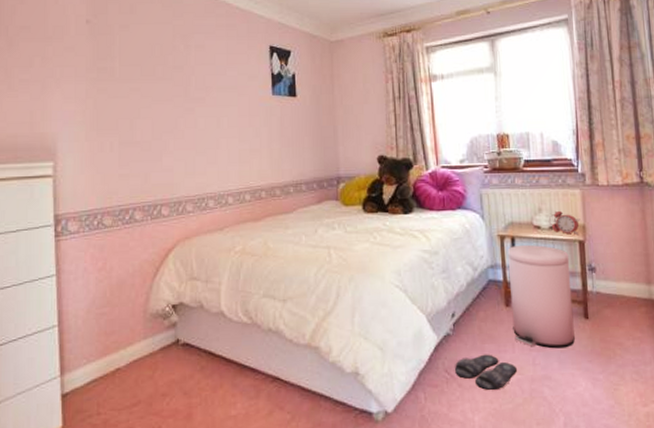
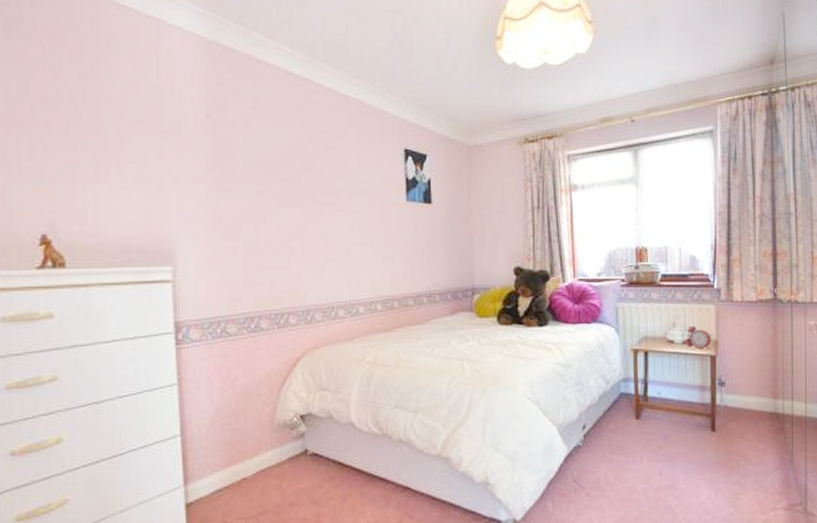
slippers: present [455,354,517,390] -> none [584,464,643,499]
pedal bin: present [507,244,575,349] -> none [640,358,701,460]

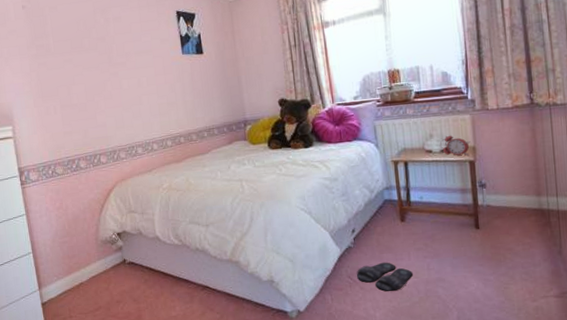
slippers: none [584,464,643,499] -> present [357,262,413,291]

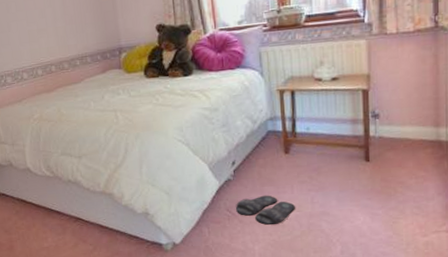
alarm clock: present [439,135,471,156] -> none [330,62,365,84]

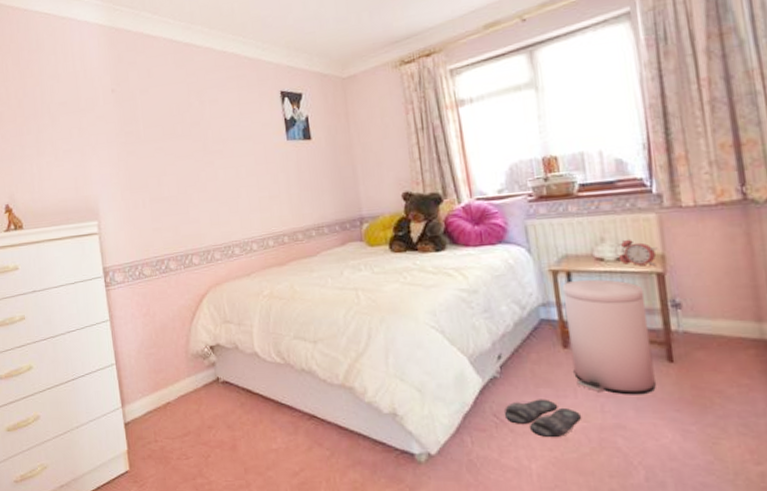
pedal bin: none [287,96,354,189] -> present [562,279,656,395]
alarm clock: none [330,62,365,84] -> present [614,239,658,266]

